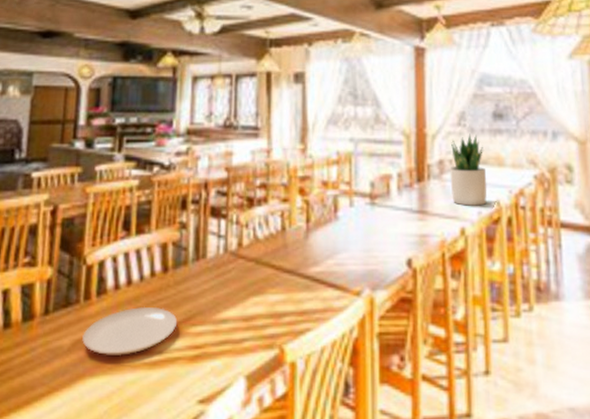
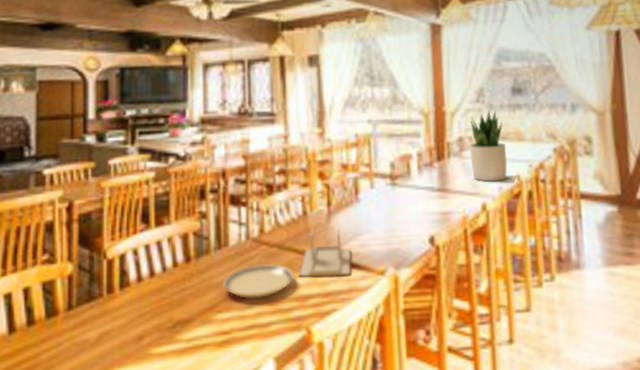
plate: present [82,306,178,357] -> none [108,296,203,346]
plate: none [198,277,271,314] -> present [223,263,295,300]
napkin holder: none [275,245,327,295] -> present [299,229,351,278]

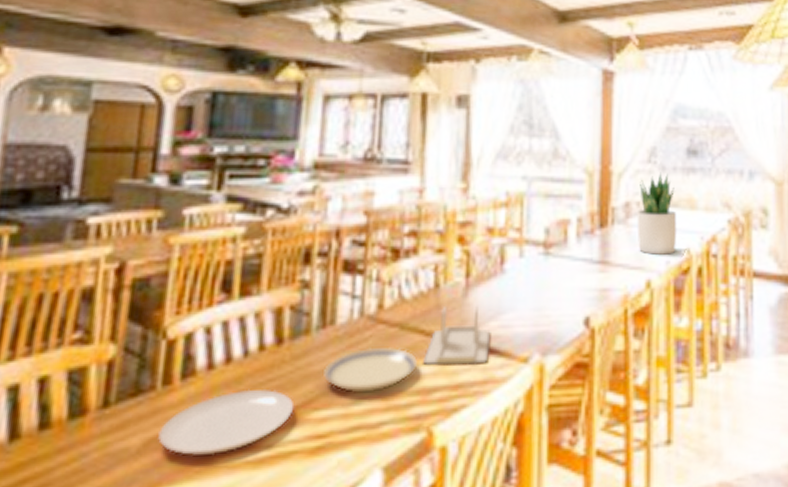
plate: none [108,296,203,346] -> present [158,389,295,456]

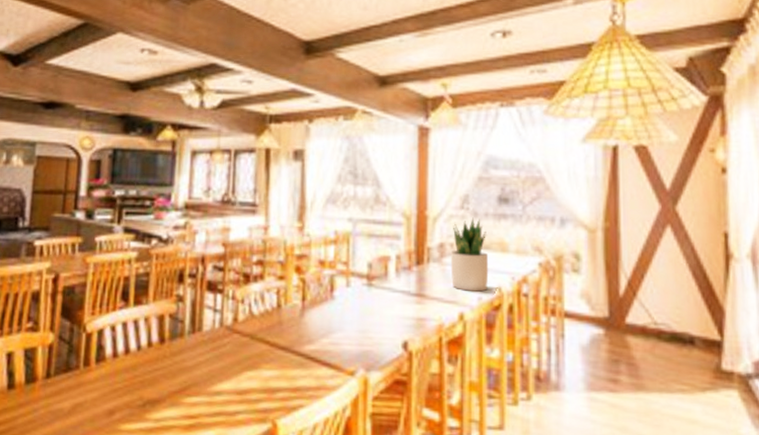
plate: present [158,389,295,456] -> none [82,375,173,422]
plate: present [323,346,419,393] -> none [194,351,265,387]
napkin holder: present [423,305,490,366] -> none [269,322,322,374]

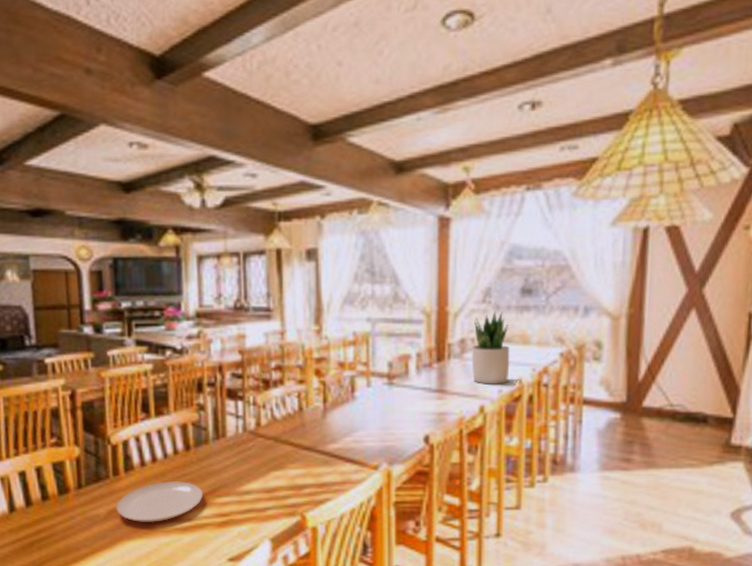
plate: none [82,375,173,422] -> present [116,480,204,523]

